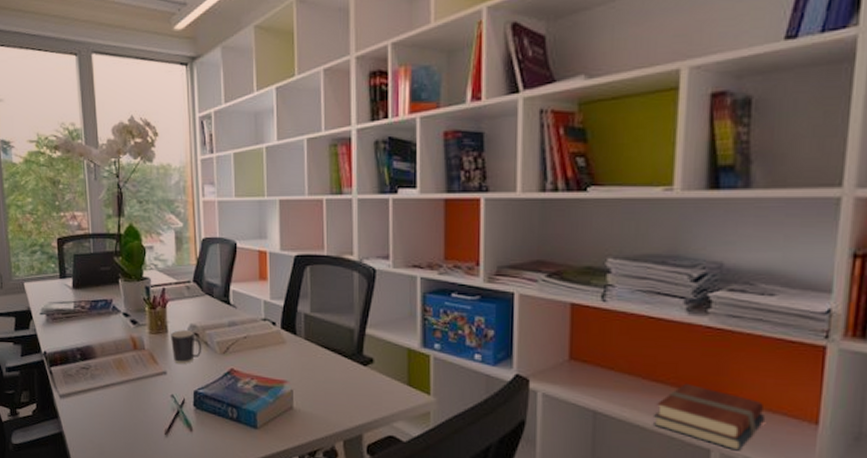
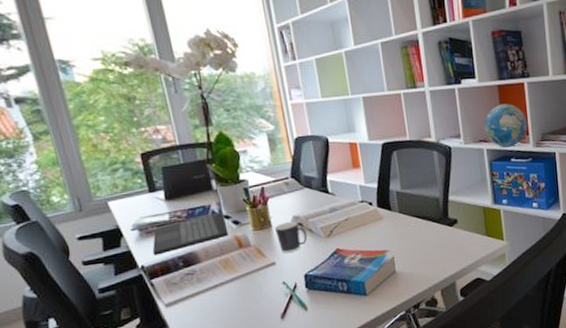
laptop: none [55,257,125,343] -> present [152,165,229,255]
globe: none [421,222,480,278] -> present [484,103,528,148]

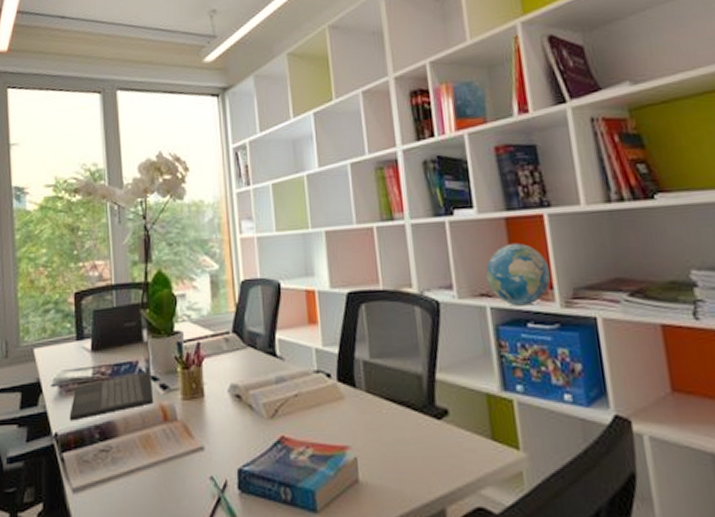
mug: present [274,221,308,253] -> none [207,392,246,435]

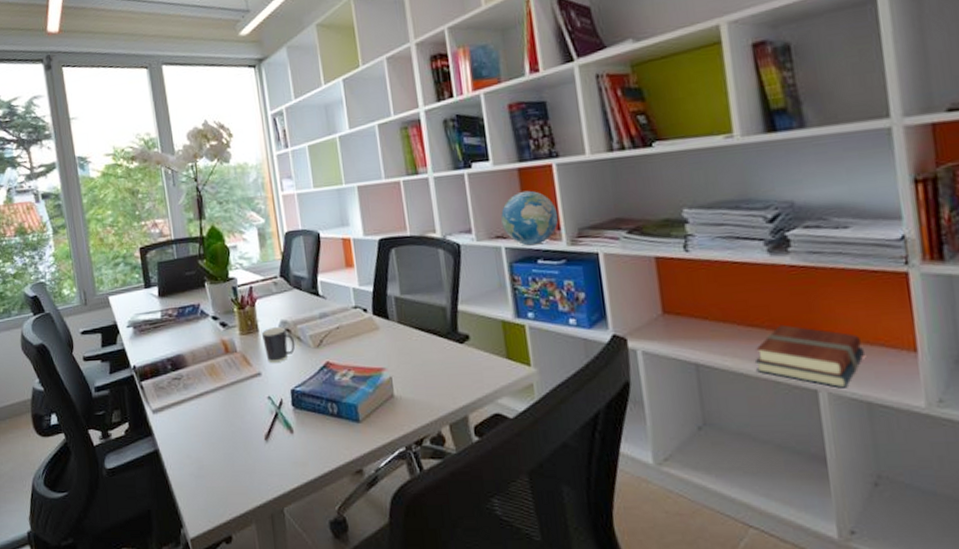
laptop: present [69,310,154,421] -> none [144,261,216,356]
mug: none [207,392,246,435] -> present [261,327,296,363]

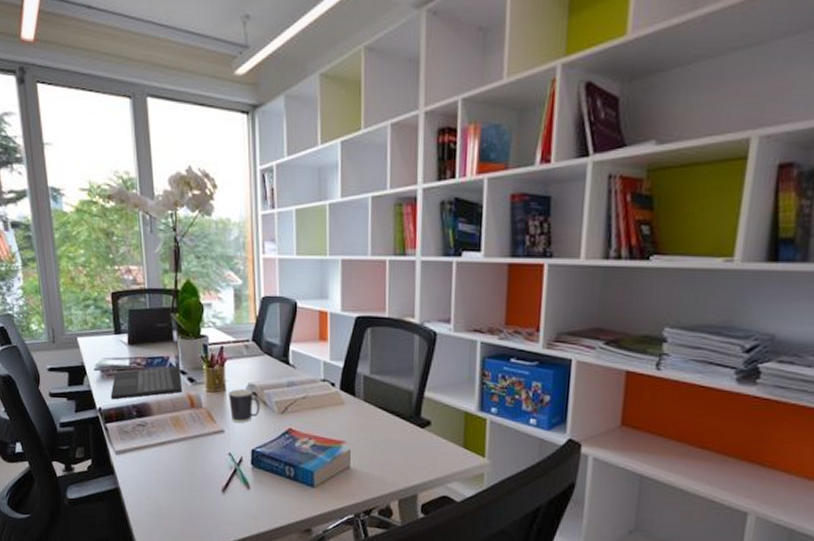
laptop: none [144,261,216,356] -> present [110,314,182,400]
globe: present [501,190,559,246] -> none [482,287,541,344]
books: present [754,324,864,389] -> none [695,450,801,515]

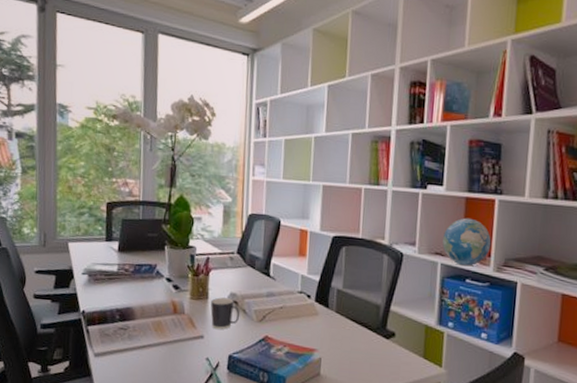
laptop: present [110,314,182,400] -> none [95,225,168,303]
globe: none [482,287,541,344] -> present [442,217,492,266]

